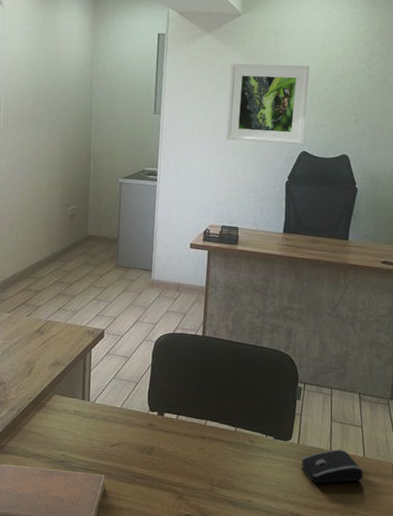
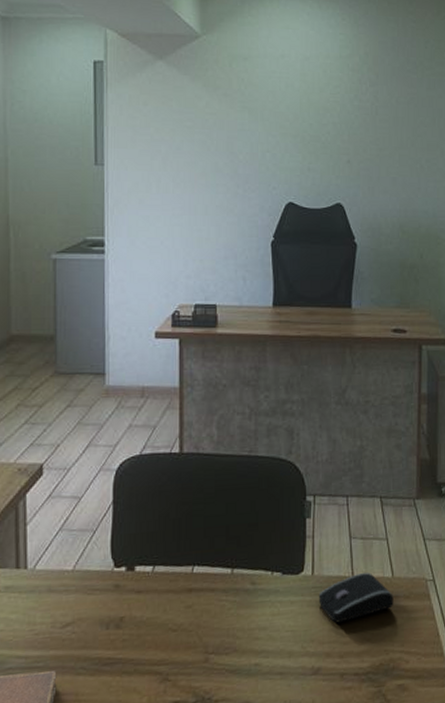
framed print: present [225,63,309,145] -> none [191,96,288,195]

